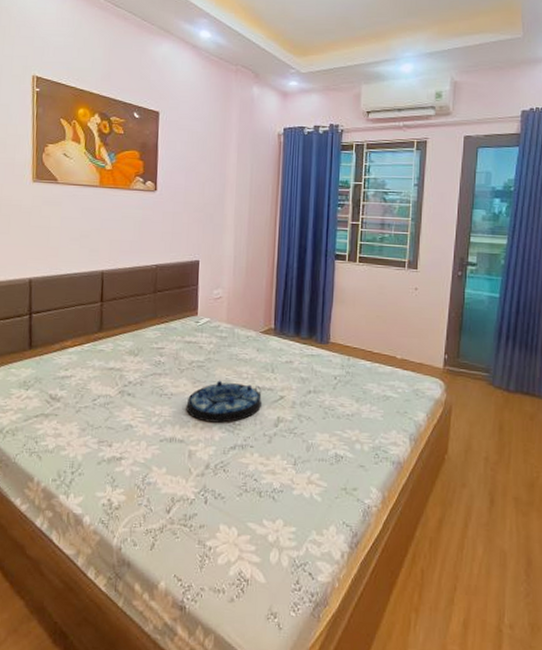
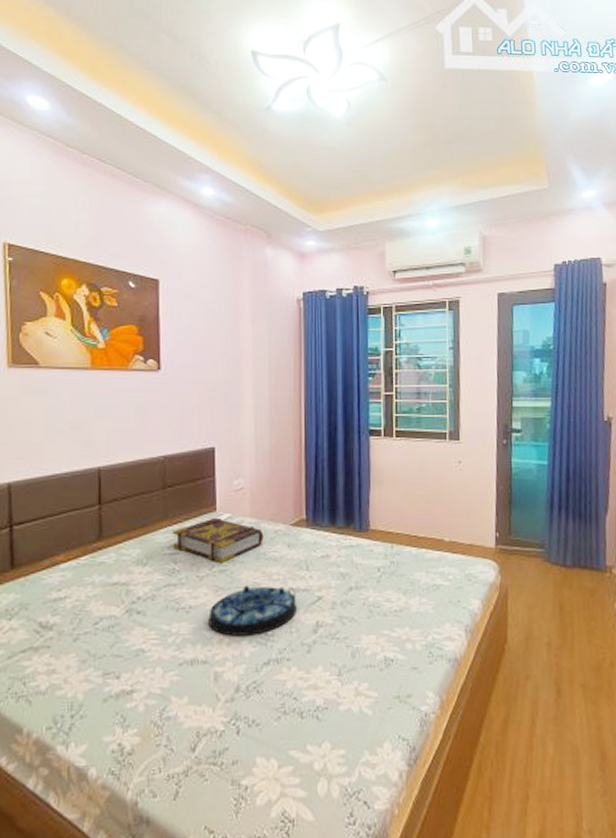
book: none [159,320,237,360] -> present [172,517,264,564]

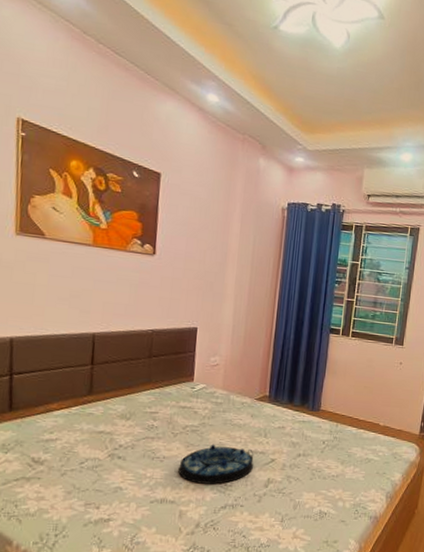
book: present [172,517,264,564] -> none [153,386,232,425]

